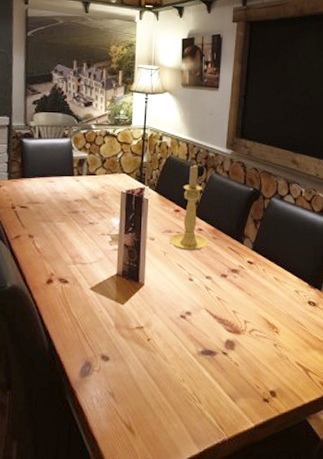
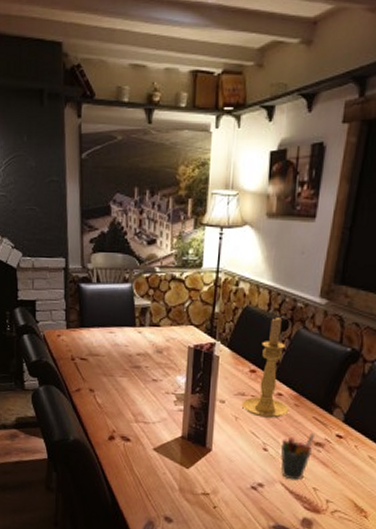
pen holder: none [203,261,231,306] -> present [280,432,316,481]

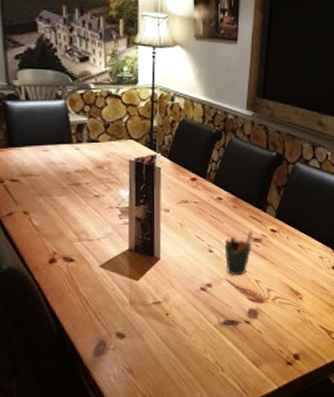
candle holder: present [241,316,289,418] -> none [185,128,229,221]

